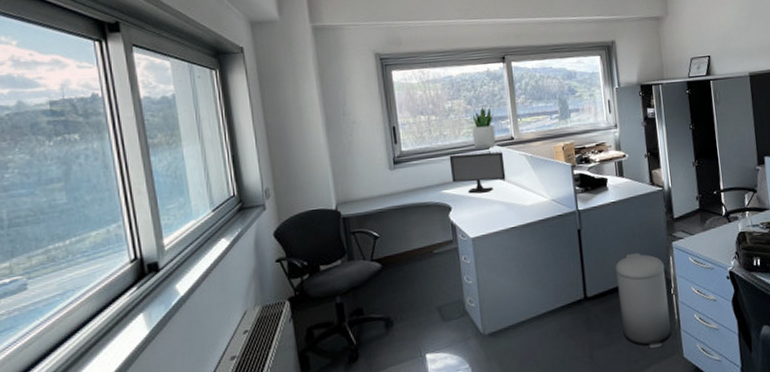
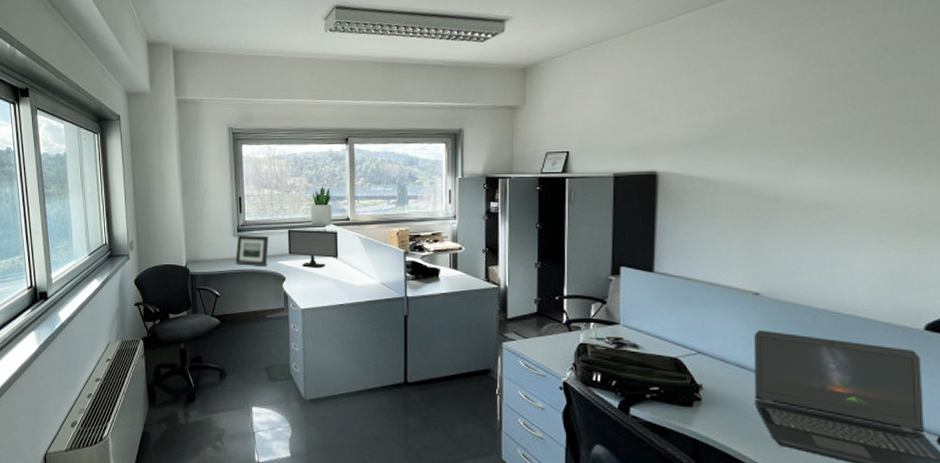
picture frame: none [393,165,430,200] -> present [235,235,269,266]
pedal bin: present [615,253,671,349] -> none [440,347,492,445]

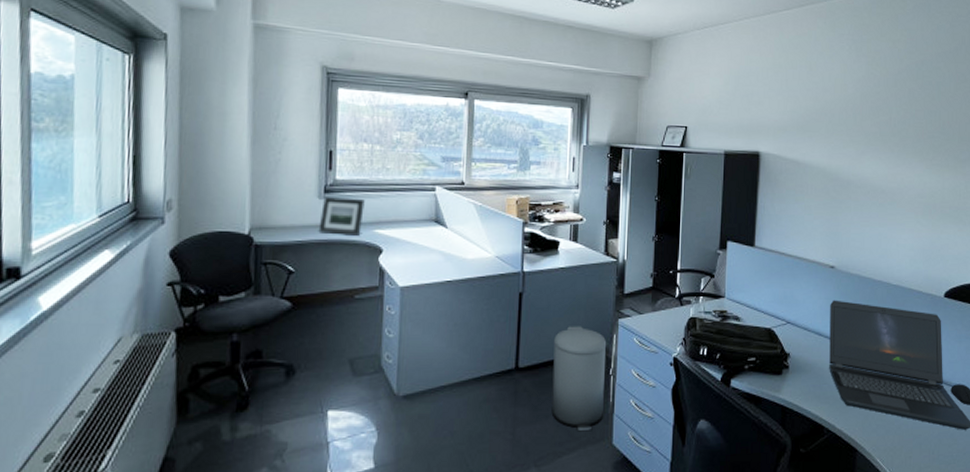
computer monitor: present [287,229,339,268] -> none [388,192,451,239]
planter: present [310,184,332,226] -> none [418,142,446,190]
pedal bin: none [440,347,492,445] -> present [551,326,607,432]

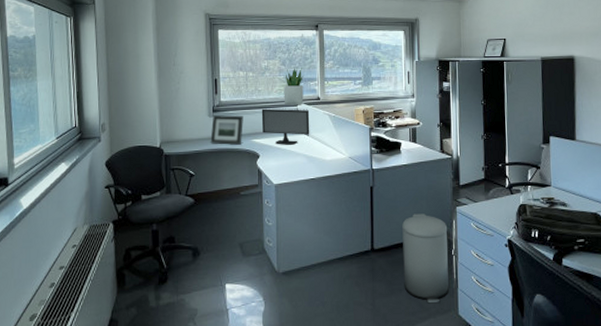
computer monitor: none [388,192,451,239] -> present [261,108,310,145]
planter: none [418,142,446,190] -> present [283,67,304,106]

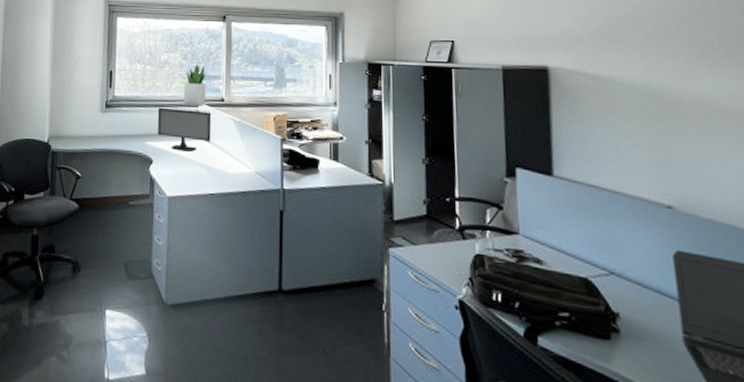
picture frame: present [210,115,243,145] -> none [100,111,138,147]
pedal bin: present [402,213,449,304] -> none [318,250,378,373]

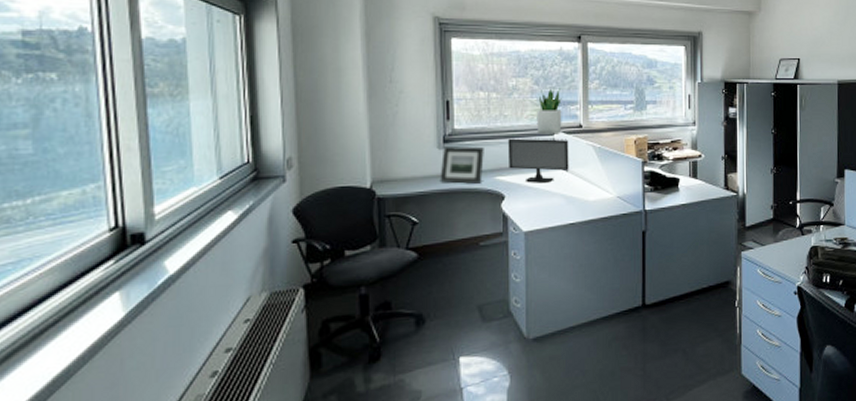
picture frame: none [100,111,138,147] -> present [440,146,484,184]

